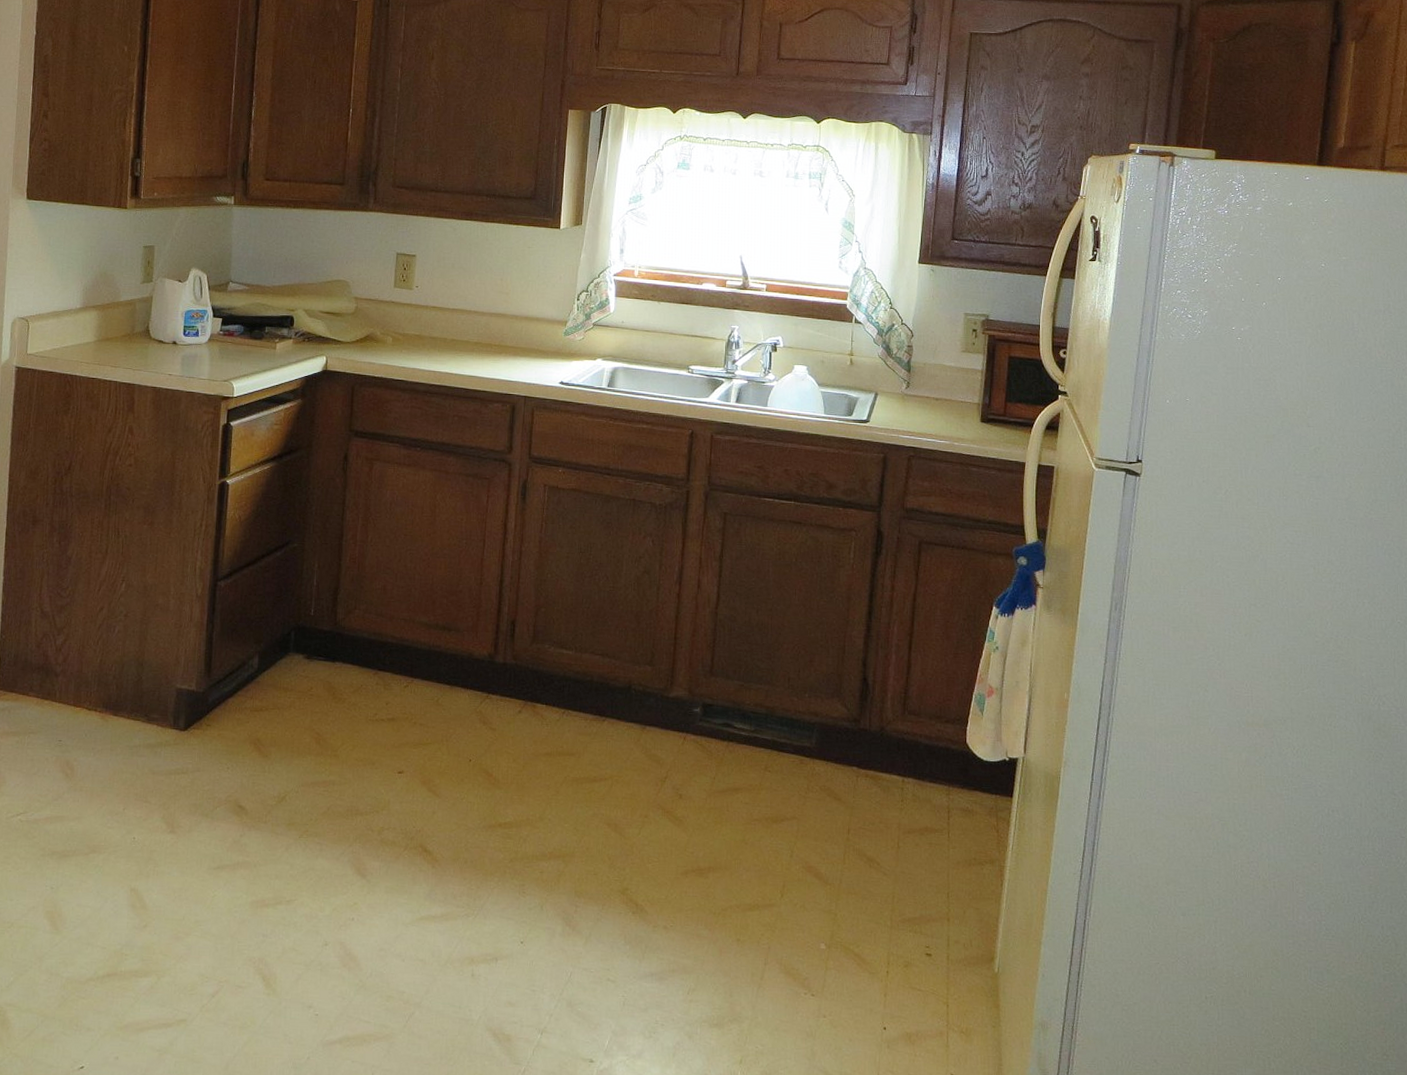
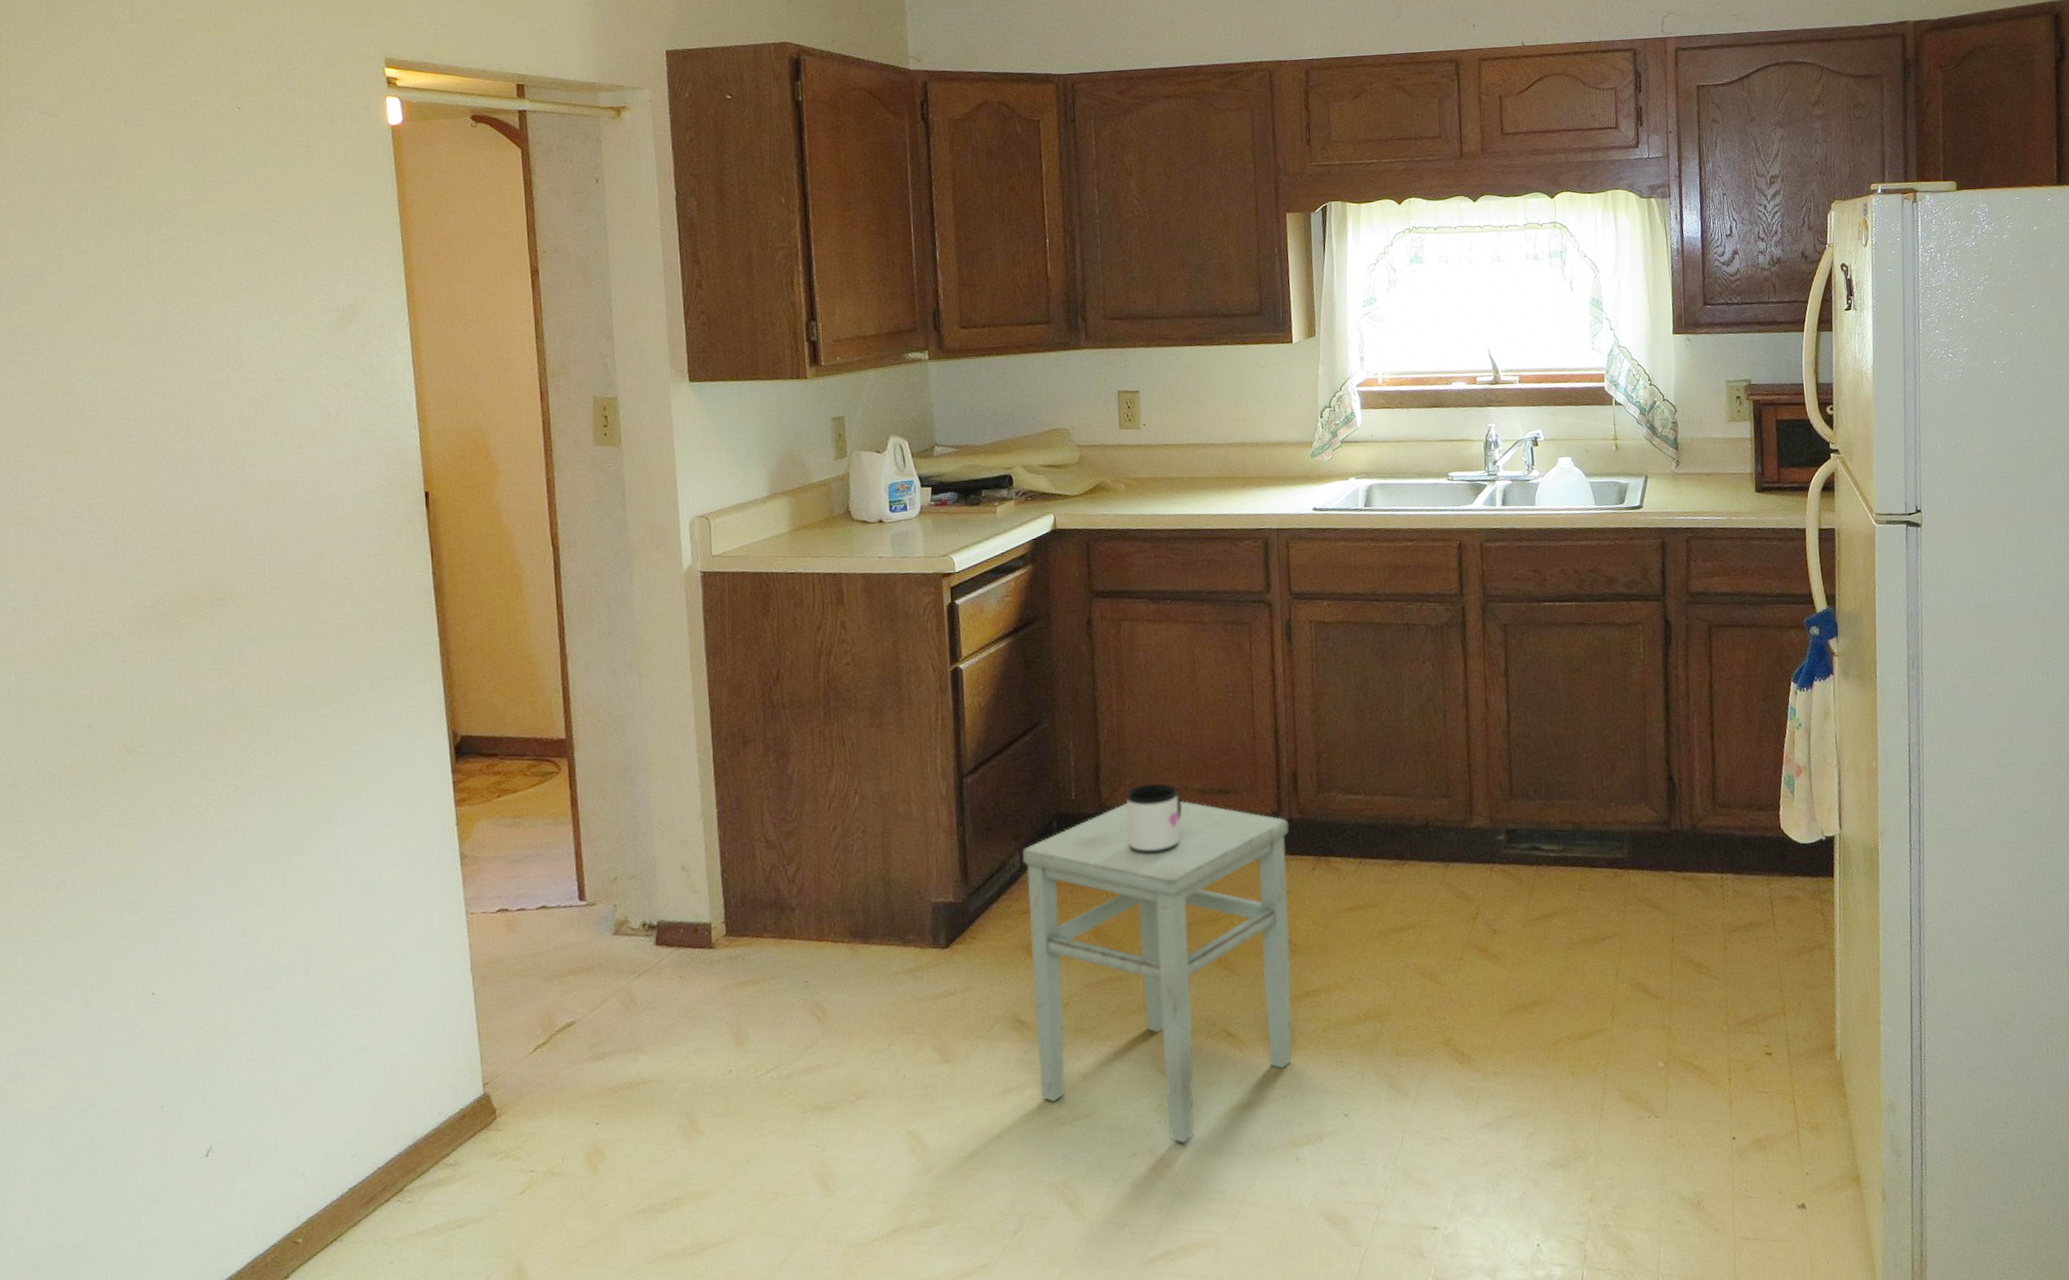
stool: none [250,625,503,942] -> present [1022,801,1292,1143]
mug: none [356,611,408,676] -> present [1126,783,1182,856]

